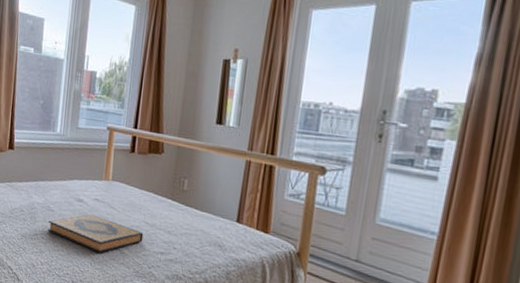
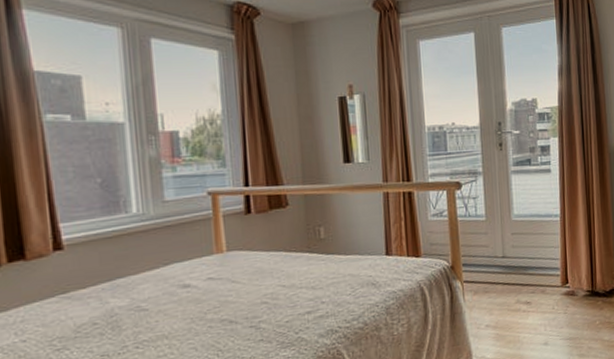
hardback book: present [48,214,144,253] -> none [142,297,282,340]

